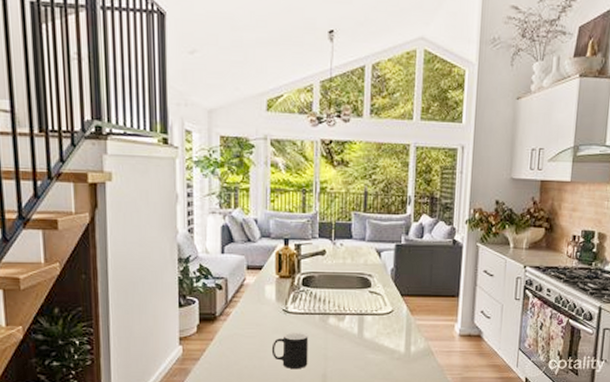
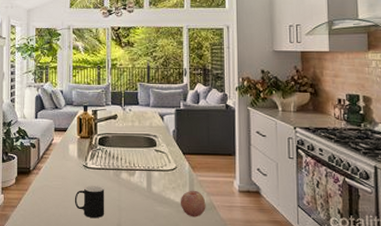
fruit: none [394,335,423,364] -> present [180,190,206,218]

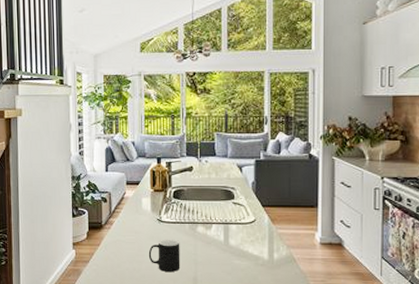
fruit: present [180,190,206,218] -> none [258,243,286,270]

